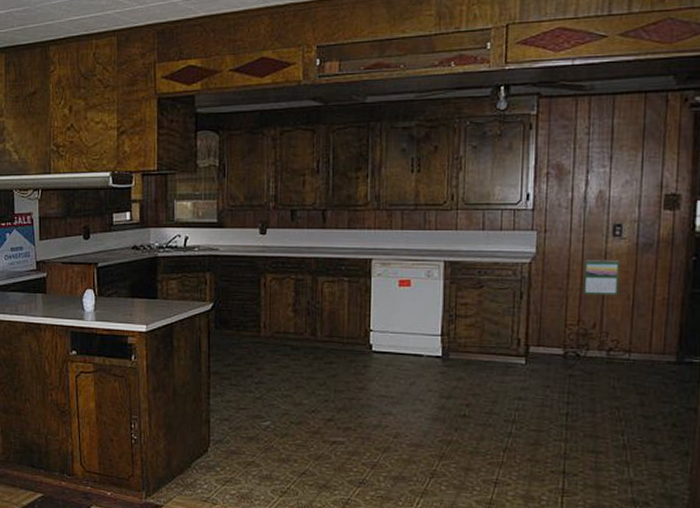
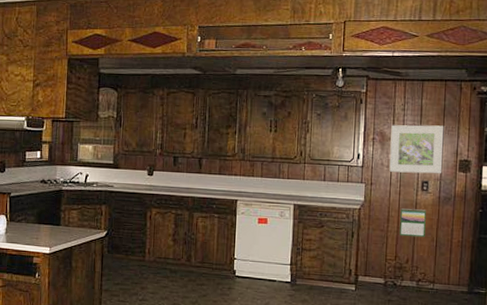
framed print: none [569,151,644,214] -> present [389,125,444,174]

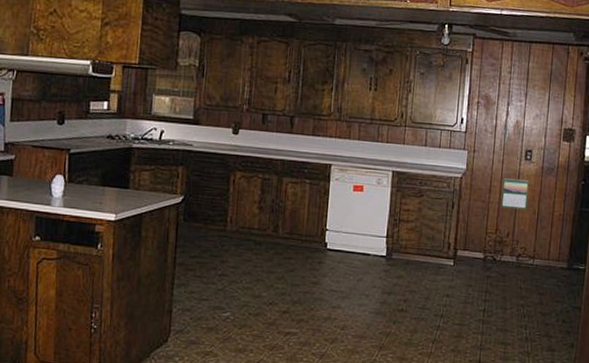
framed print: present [389,125,444,174] -> none [493,88,550,143]

